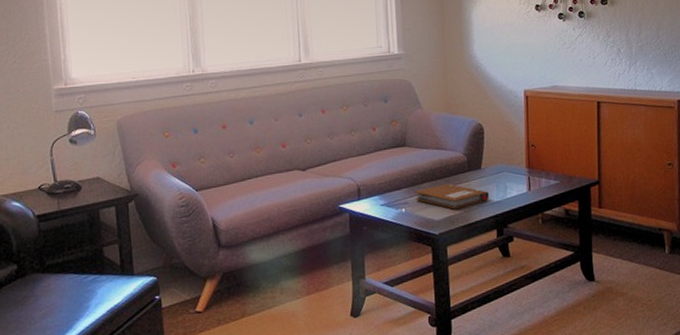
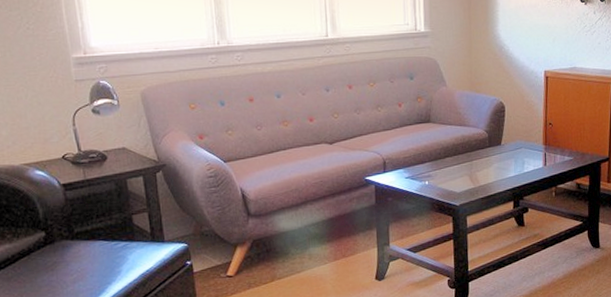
notebook: present [415,184,489,210] -> none [438,158,507,183]

